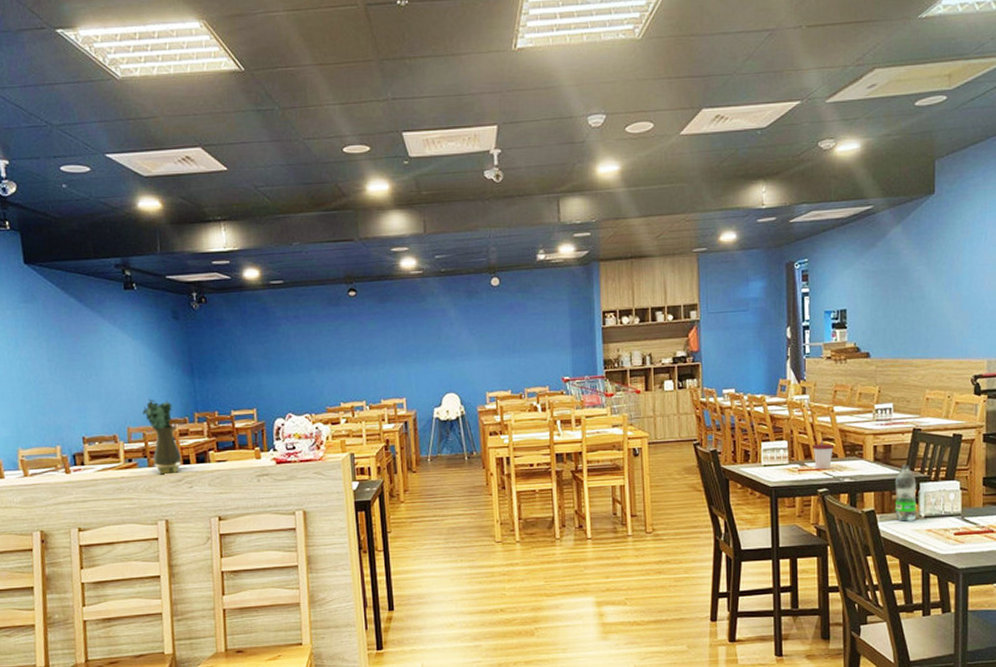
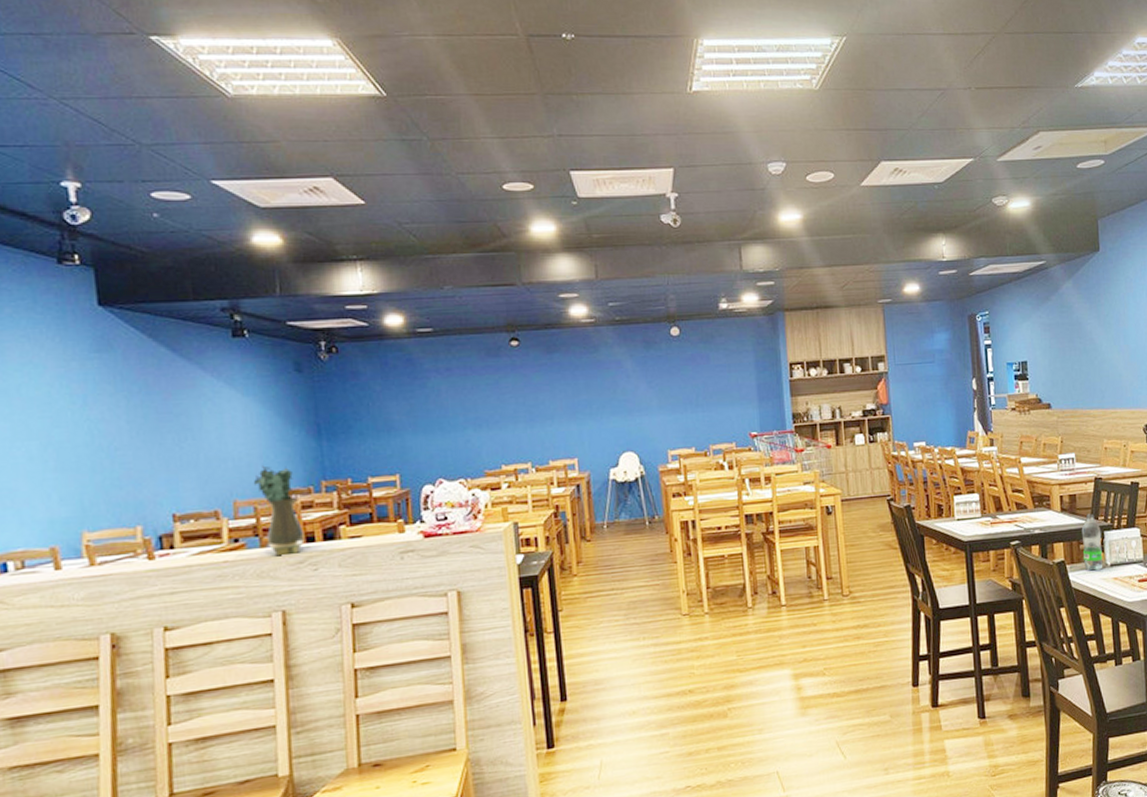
cup: present [813,439,835,470] -> none [1003,490,1024,522]

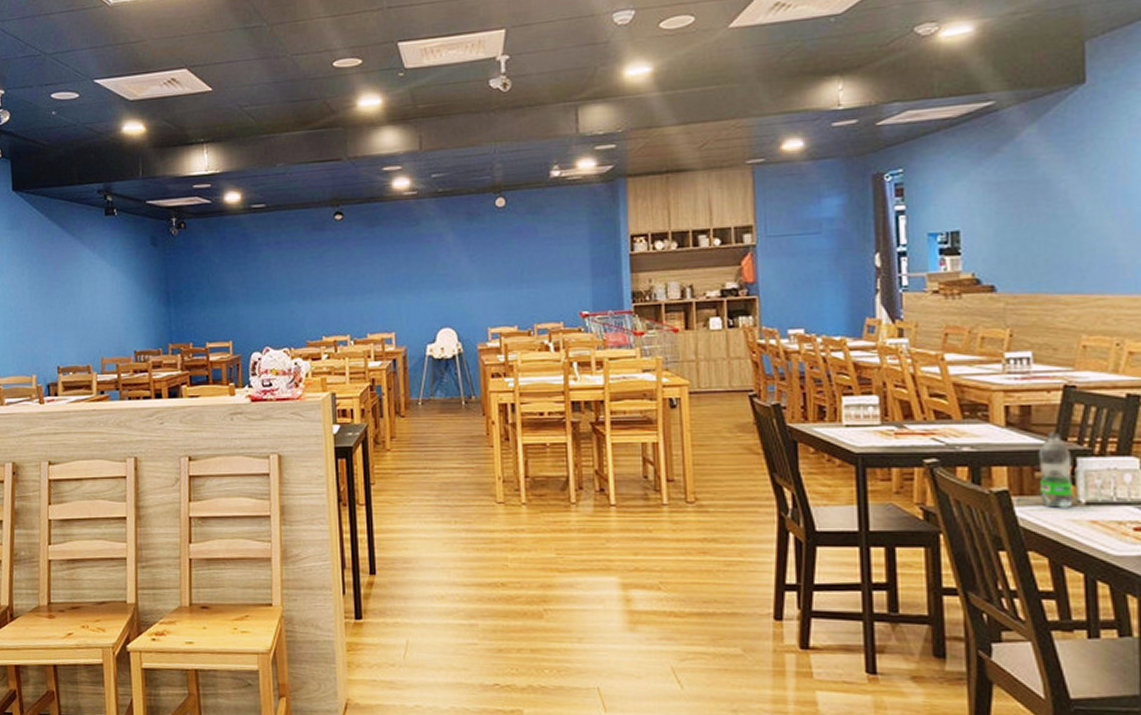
vase: present [253,465,305,557] -> none [116,328,154,409]

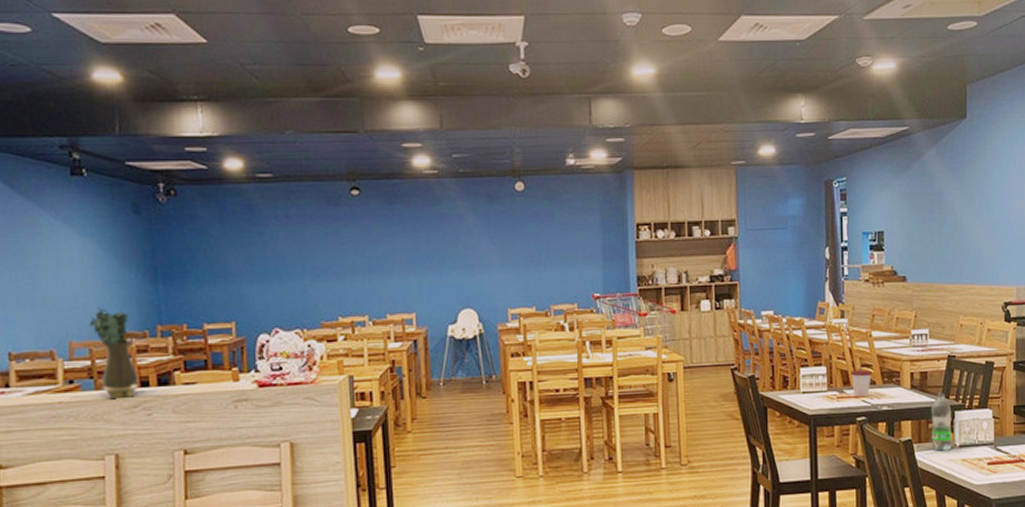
vase: none [116,328,154,409] -> present [88,307,139,400]
cup: none [915,394,947,435] -> present [851,365,873,398]

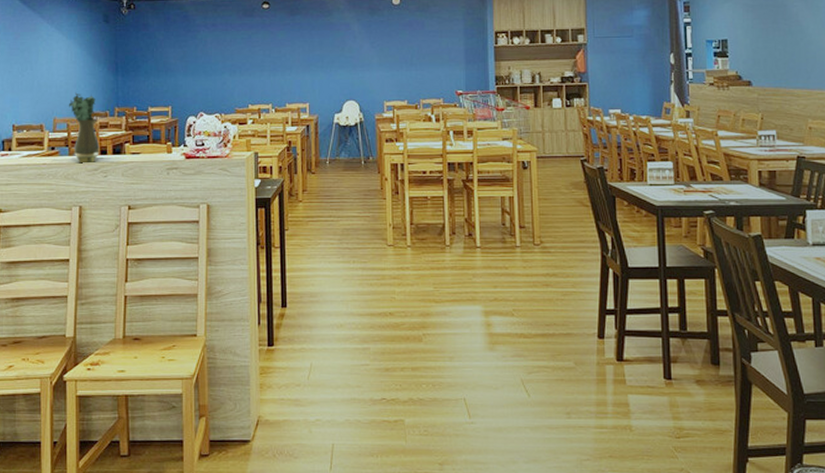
cup: present [851,365,873,398] -> none [698,161,720,192]
bottle: present [931,392,952,451] -> none [781,191,804,248]

